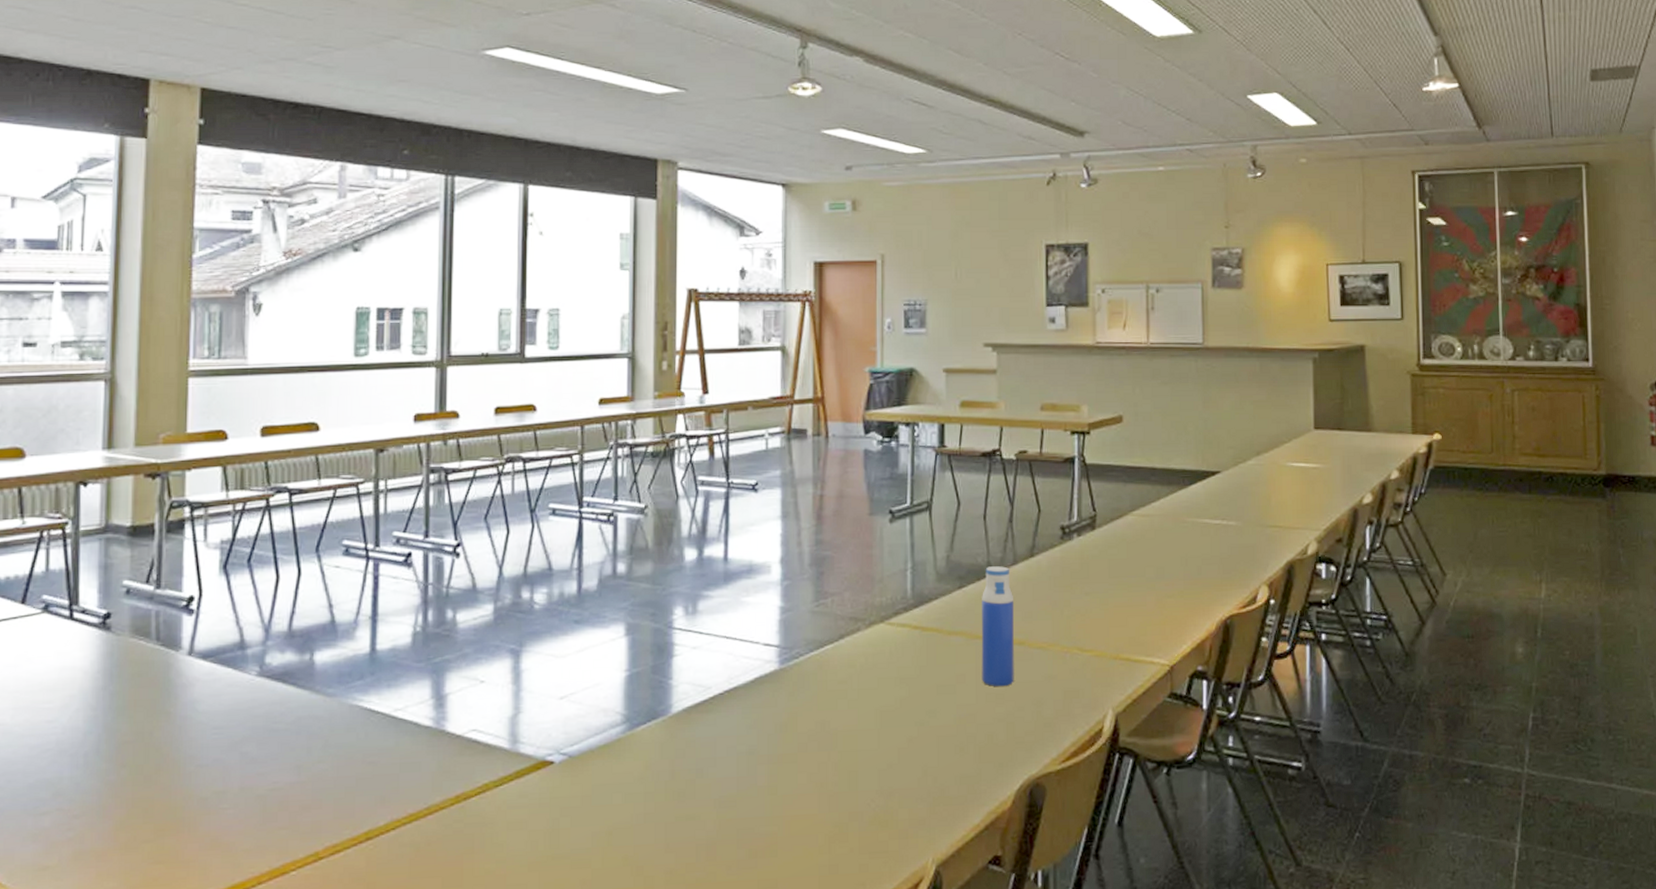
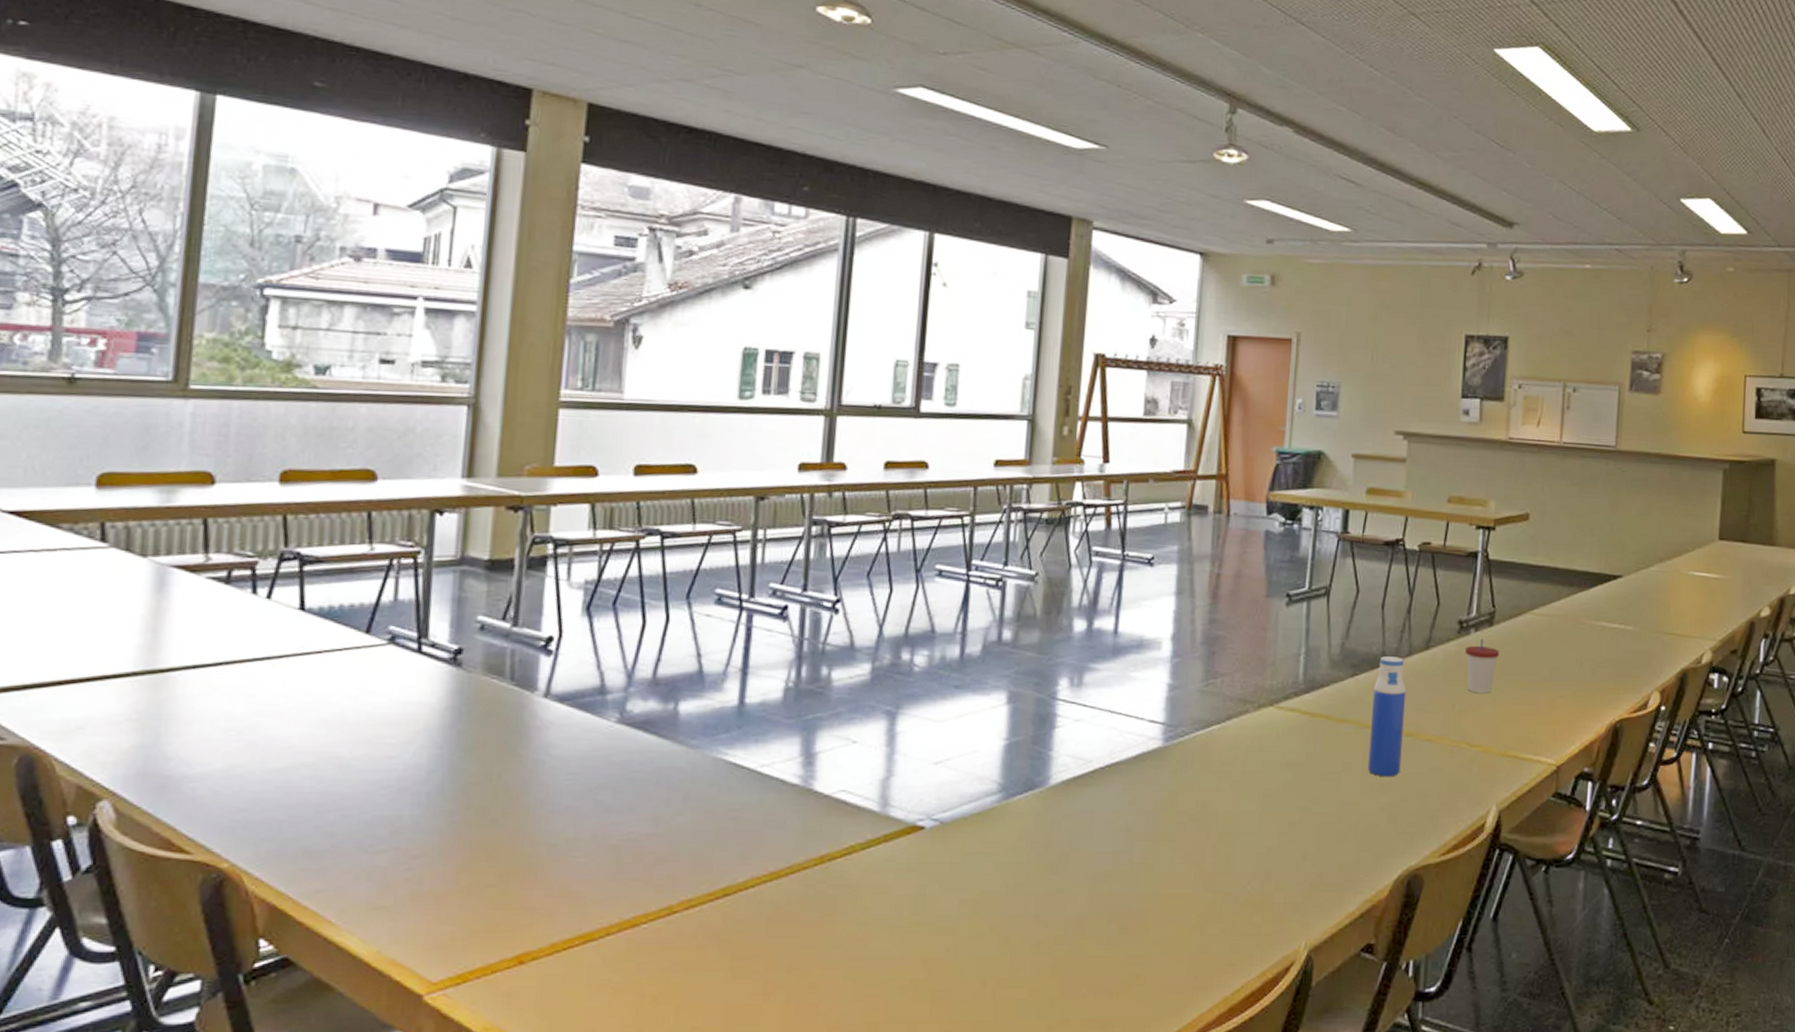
cup: none [1069,542,1103,598] -> present [1464,638,1499,694]

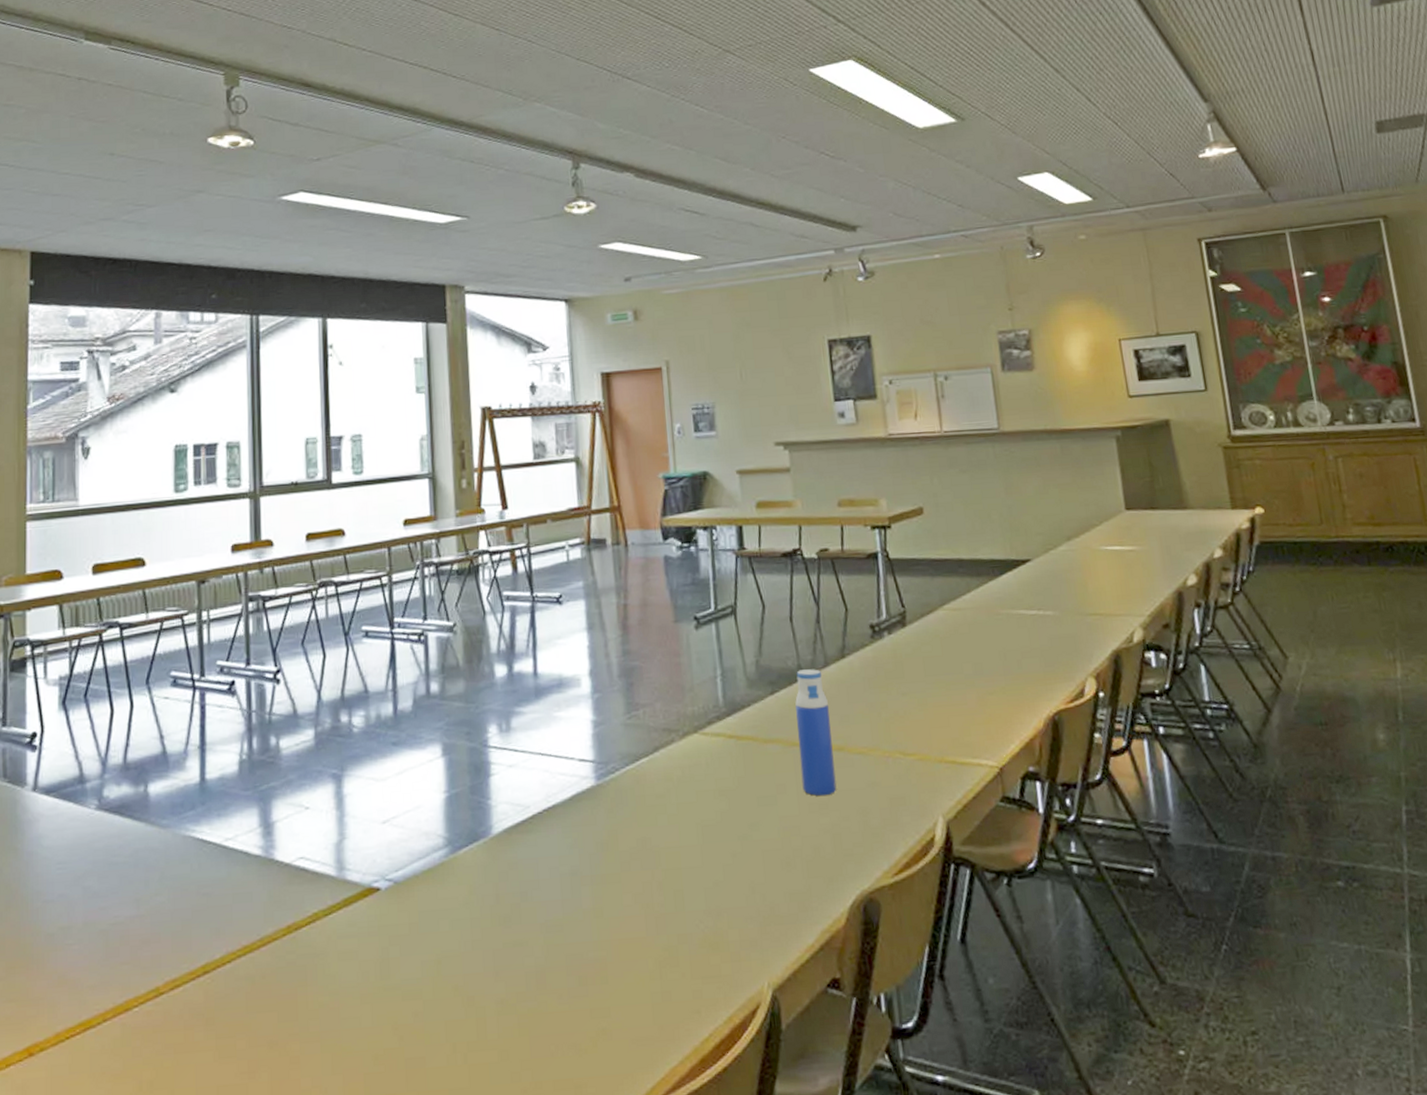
cup: present [1464,638,1499,694] -> none [881,640,917,699]

